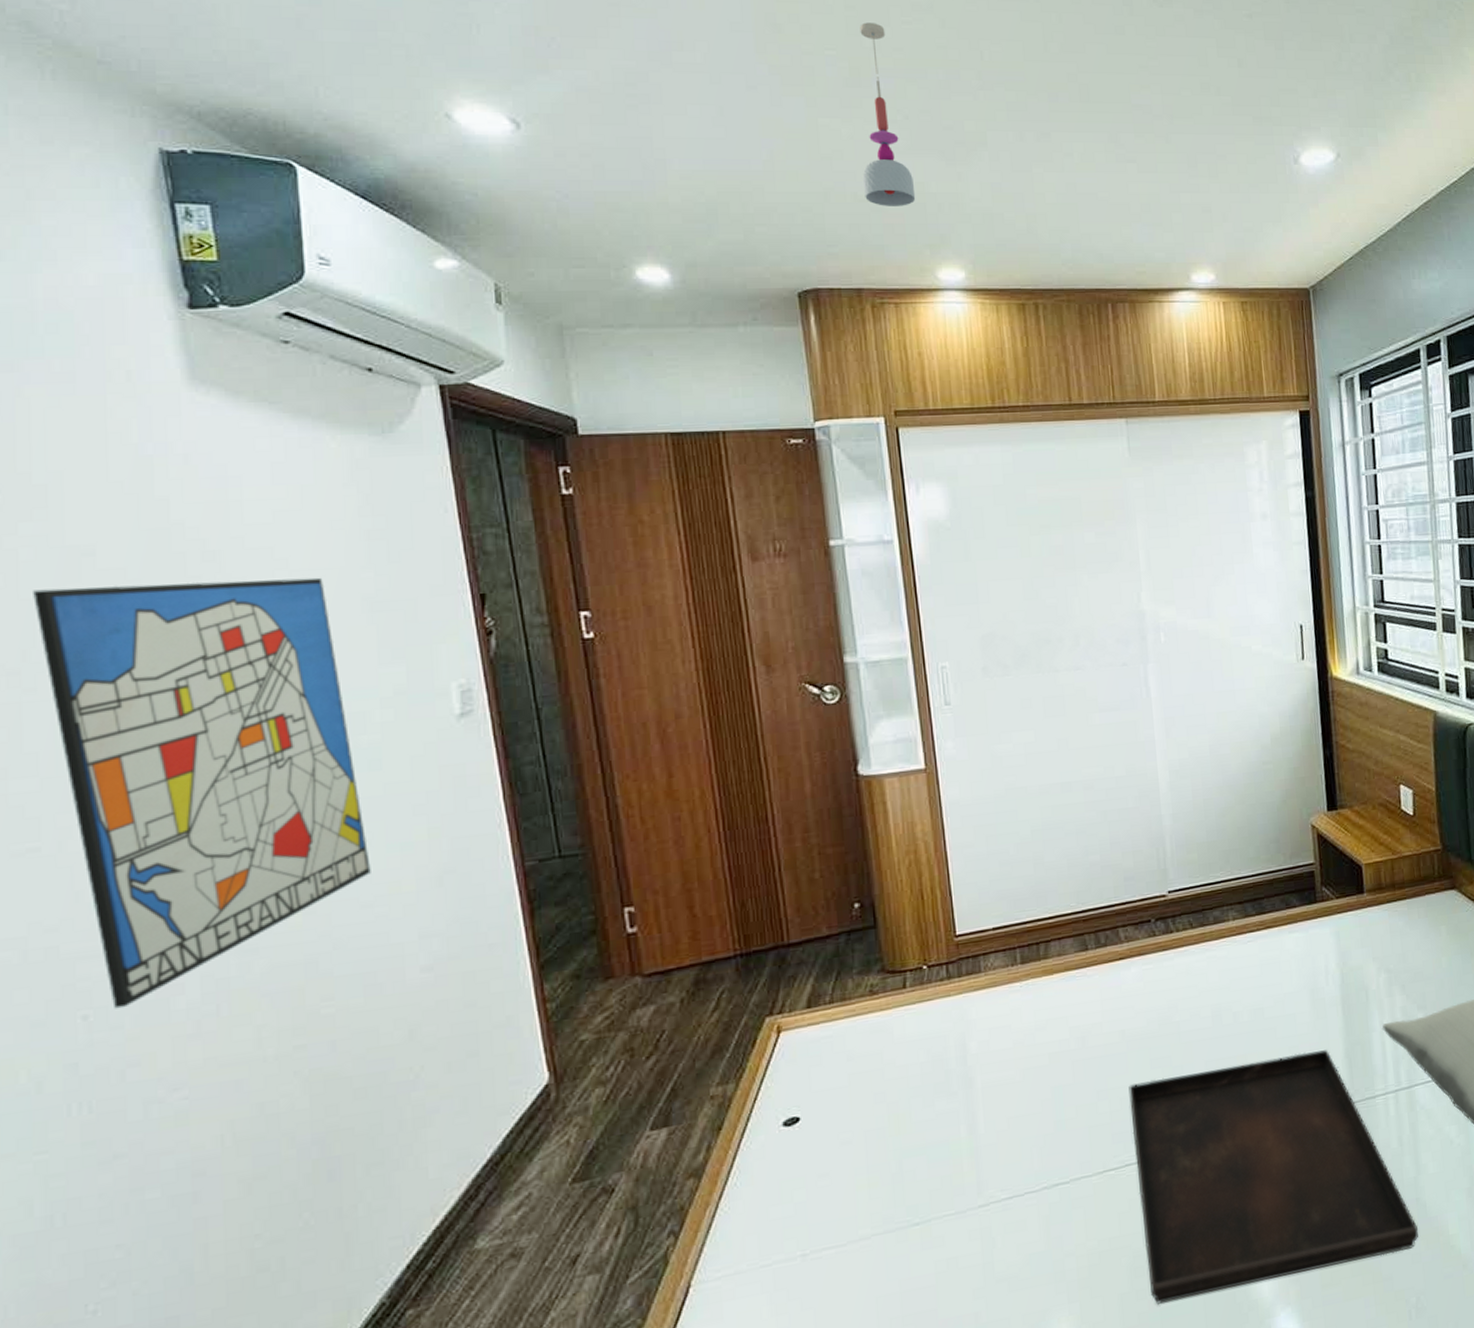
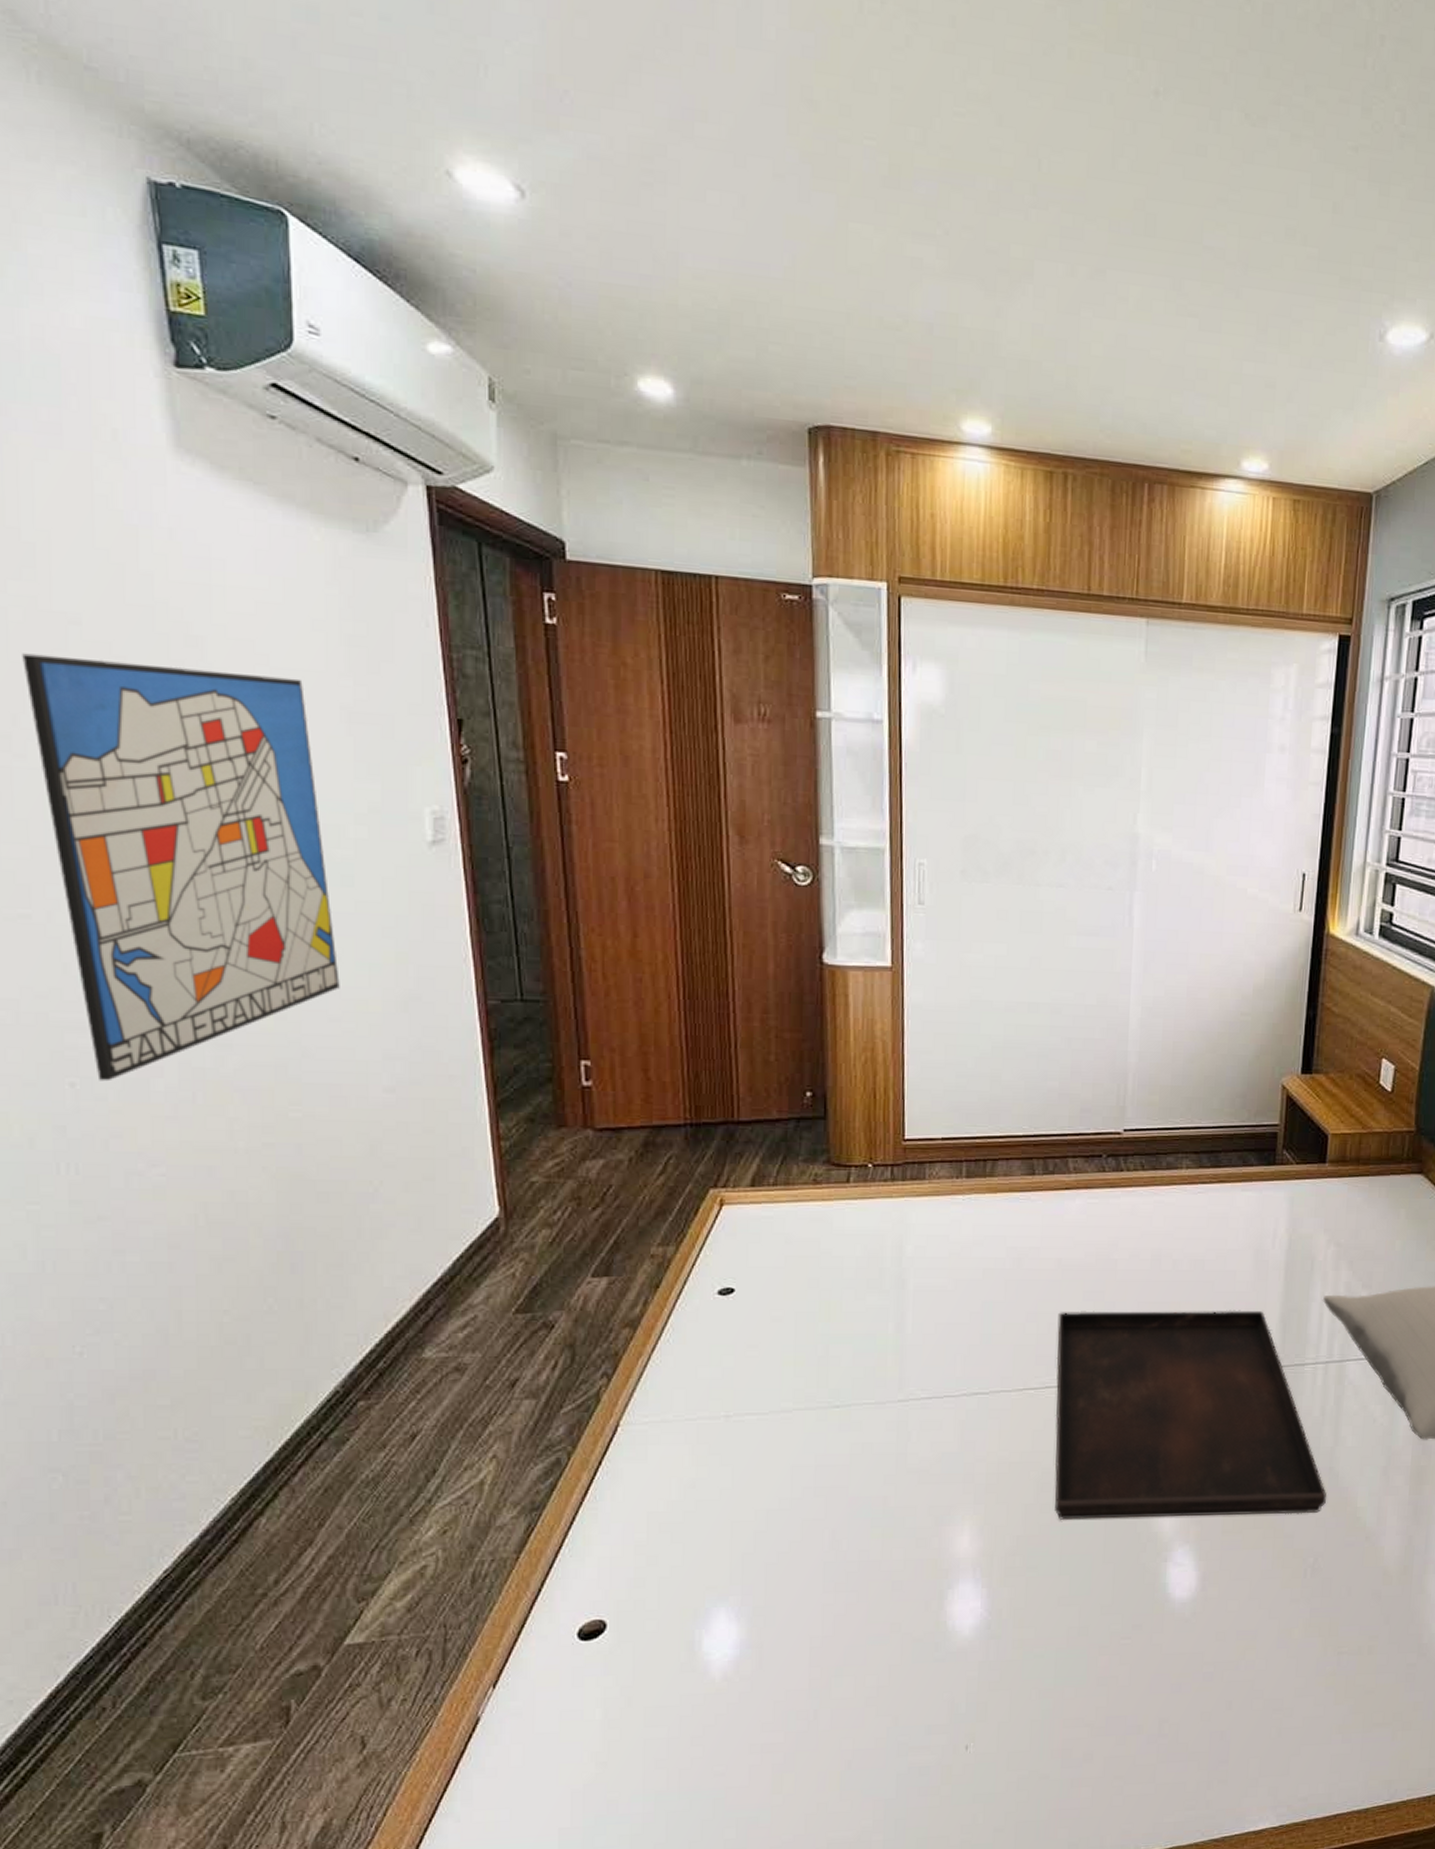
pendant light: present [860,22,916,206] -> none [891,109,947,340]

